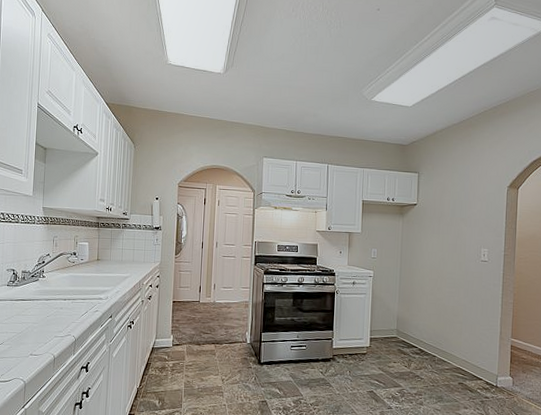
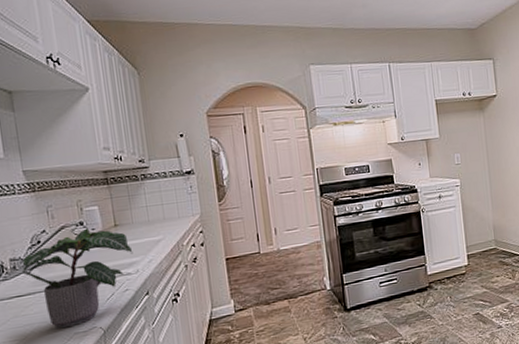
potted plant: none [29,258,107,331] -> present [22,228,133,328]

